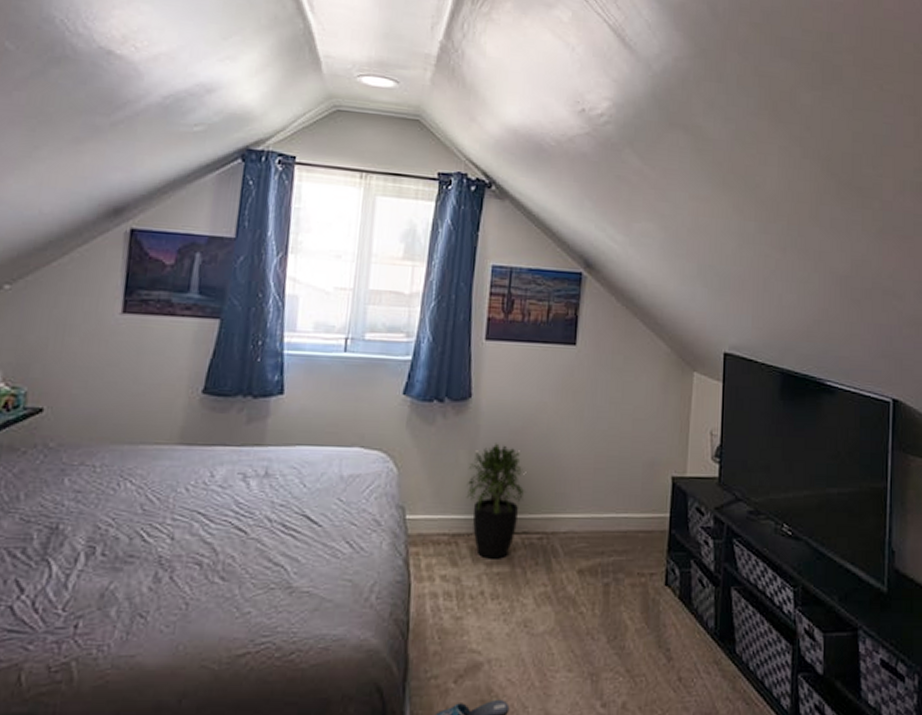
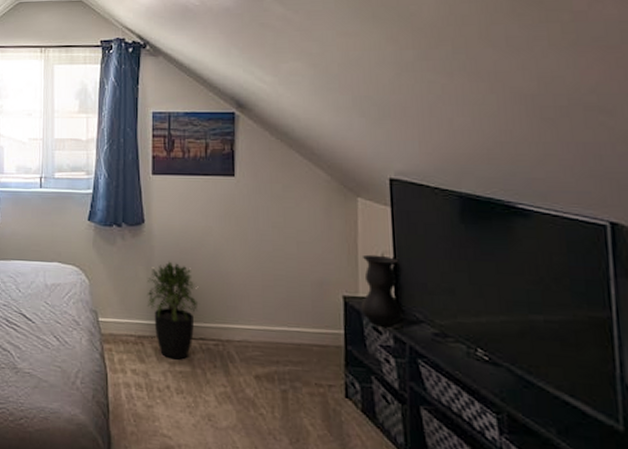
vase: none [687,432,724,509] -> present [361,254,403,329]

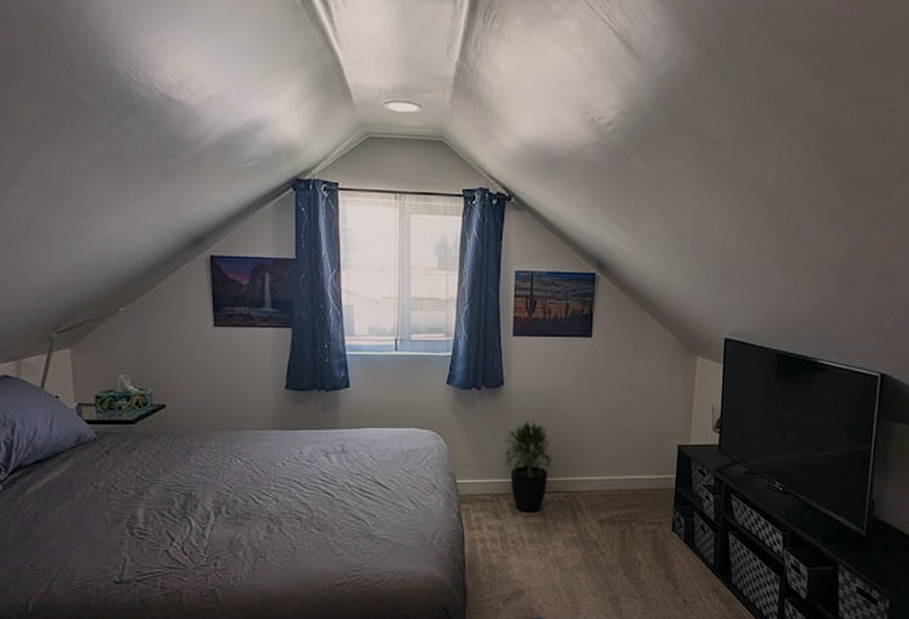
vase: present [361,254,403,329] -> none [691,407,724,471]

